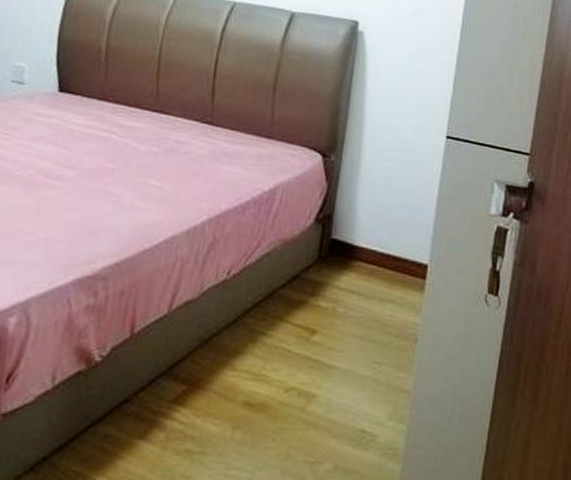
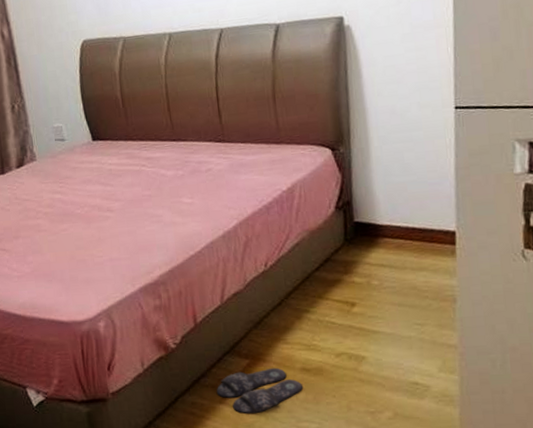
slippers: none [138,398,241,454] -> present [216,367,303,413]

